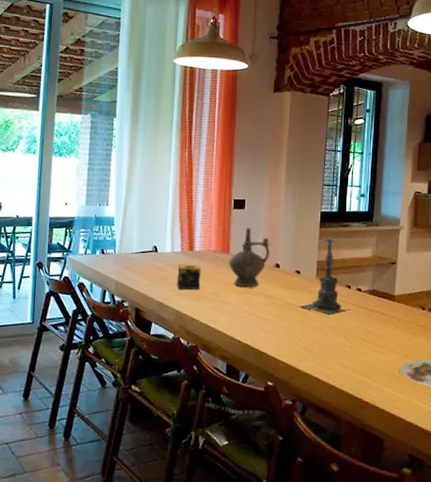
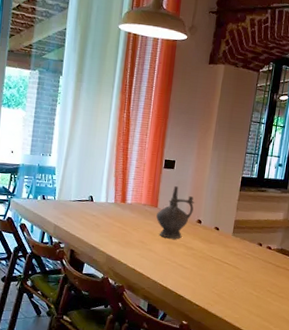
candle: present [177,264,201,290] -> none [109,213,132,237]
candle holder: present [300,227,351,315] -> none [216,191,261,268]

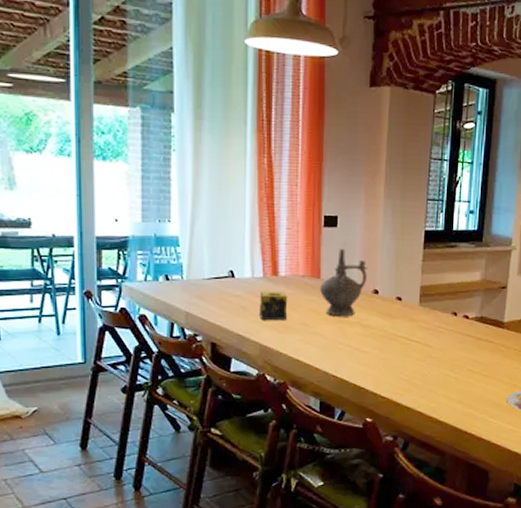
candle: none [109,213,132,237] -> present [260,291,288,320]

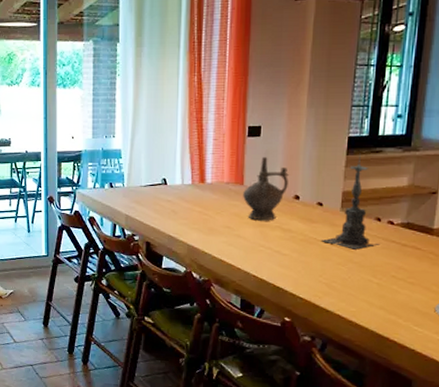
candle: present [260,291,288,320] -> none [188,197,213,223]
candle holder: none [401,248,457,345] -> present [322,154,381,250]

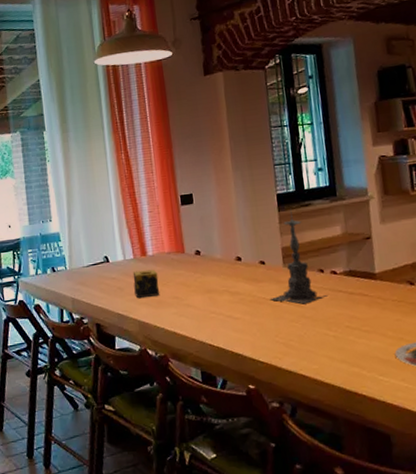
candle: none [188,197,213,223] -> present [132,269,160,298]
ceremonial vessel: present [243,157,290,221] -> none [185,223,228,287]

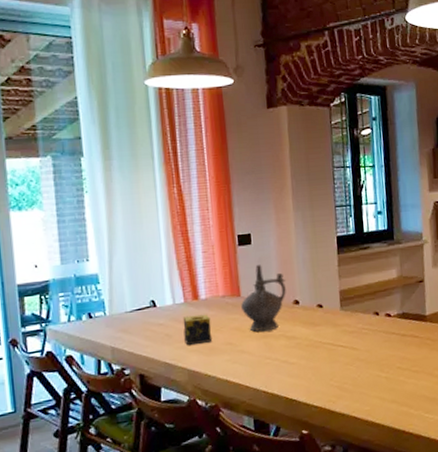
ceremonial vessel: none [185,223,228,287] -> present [241,265,286,332]
candle holder: present [271,209,329,304] -> none [327,252,382,347]

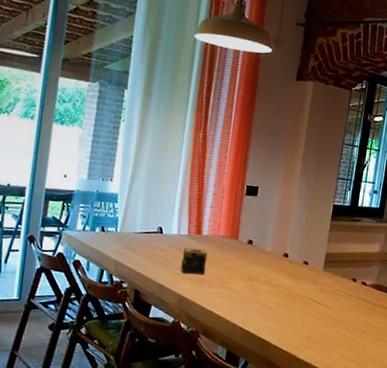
ceremonial vessel: present [241,265,286,332] -> none [236,215,281,276]

